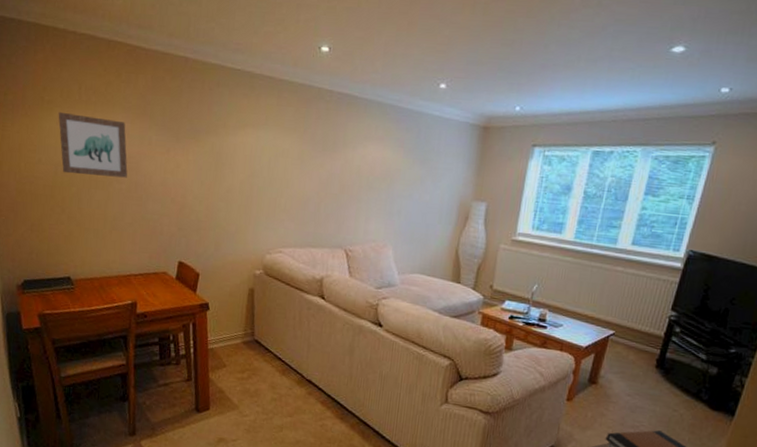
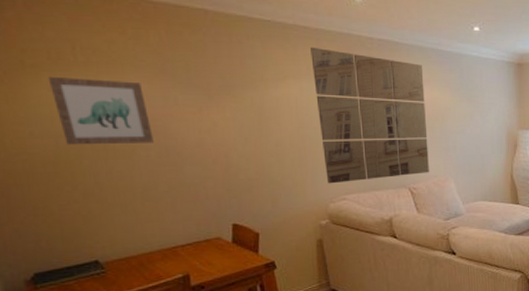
wall art: none [267,97,378,237] -> present [310,47,429,184]

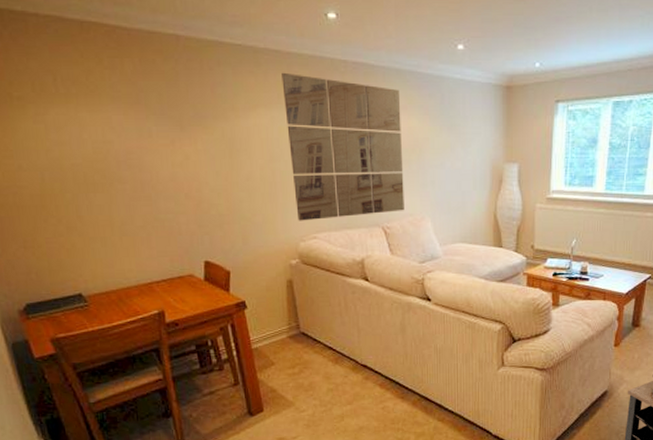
wall art: present [48,76,154,145] -> none [33,108,130,179]

